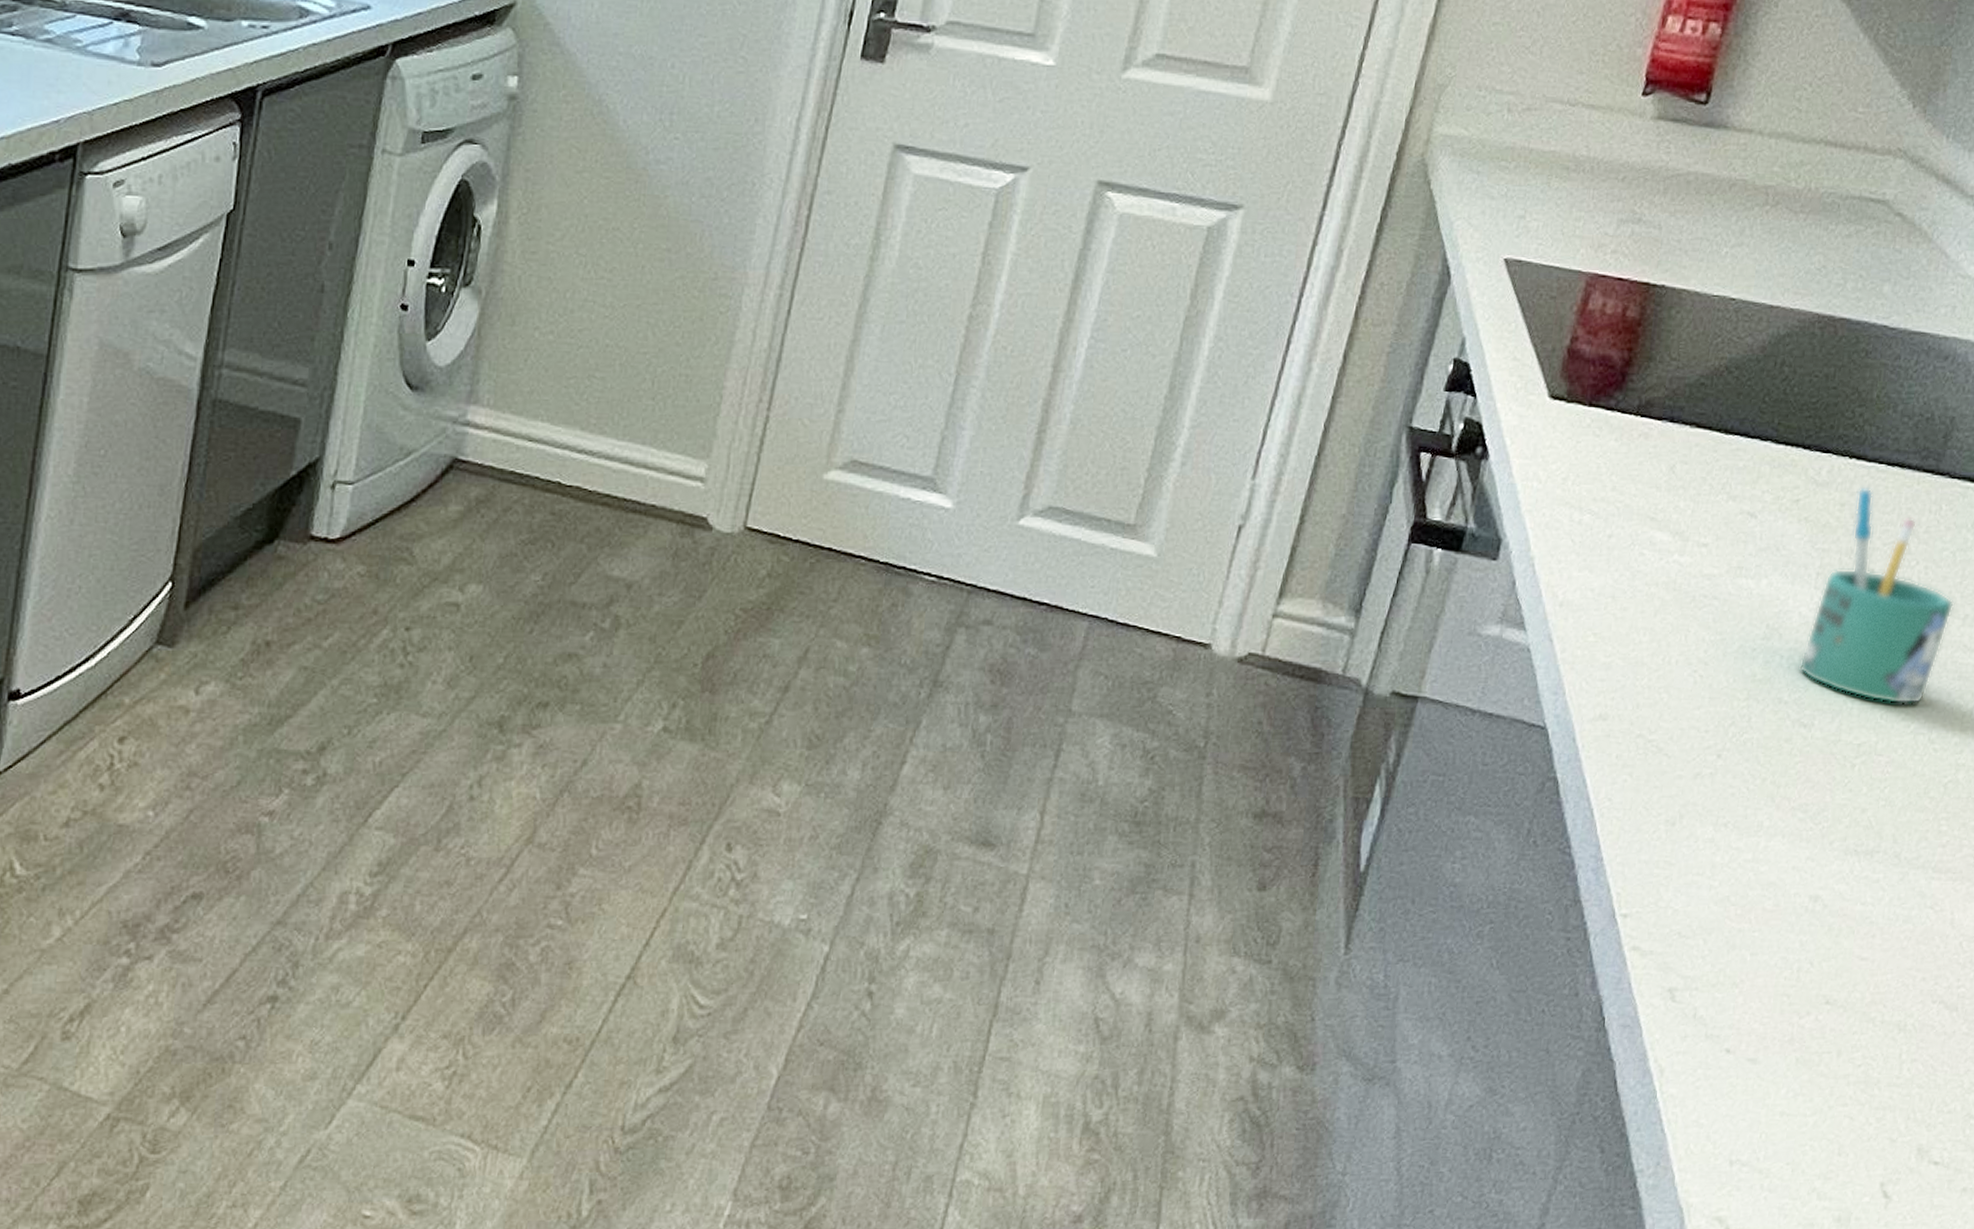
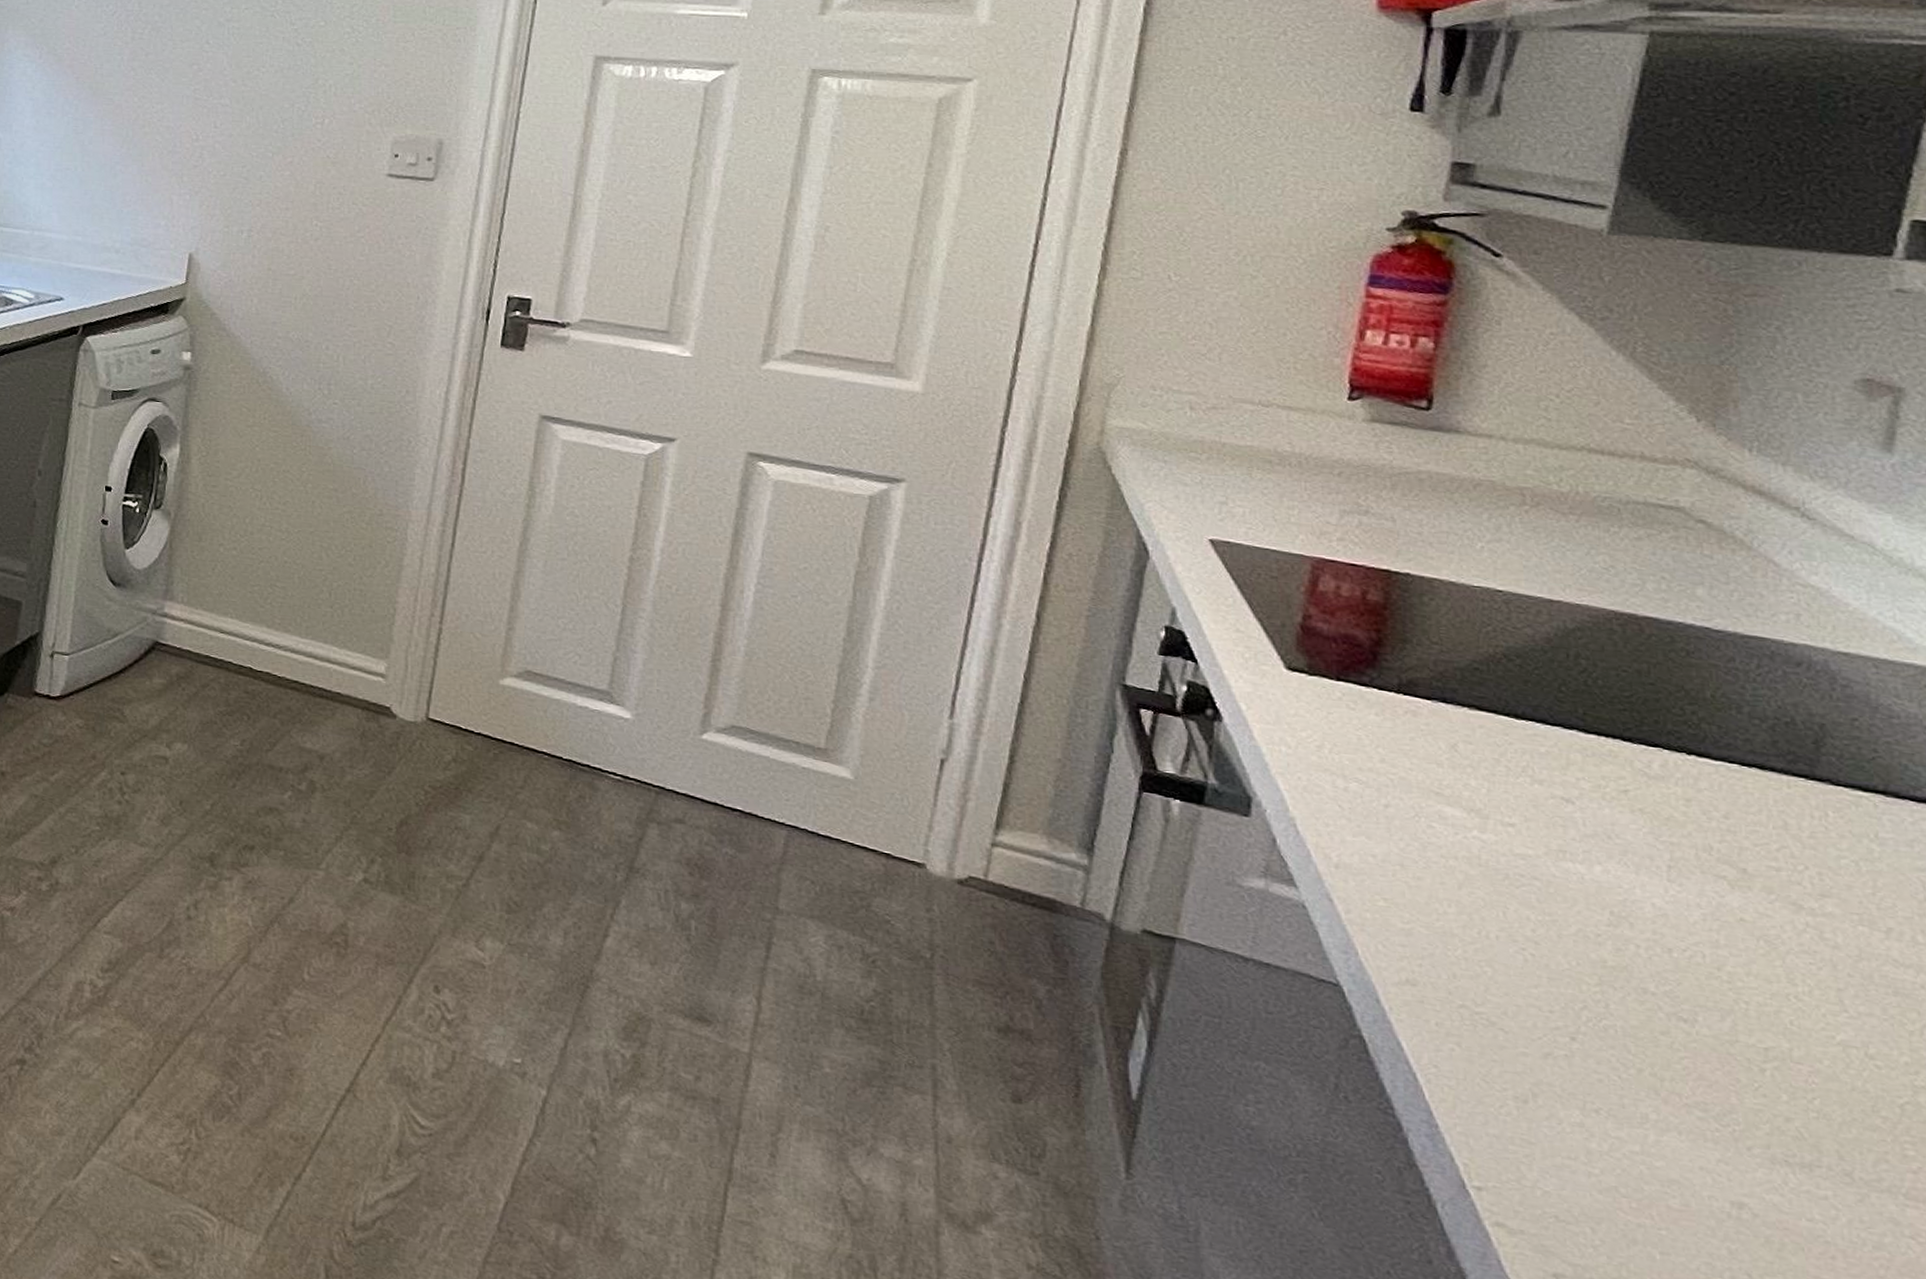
mug: present [1798,487,1954,704] -> none [1663,785,1869,1015]

